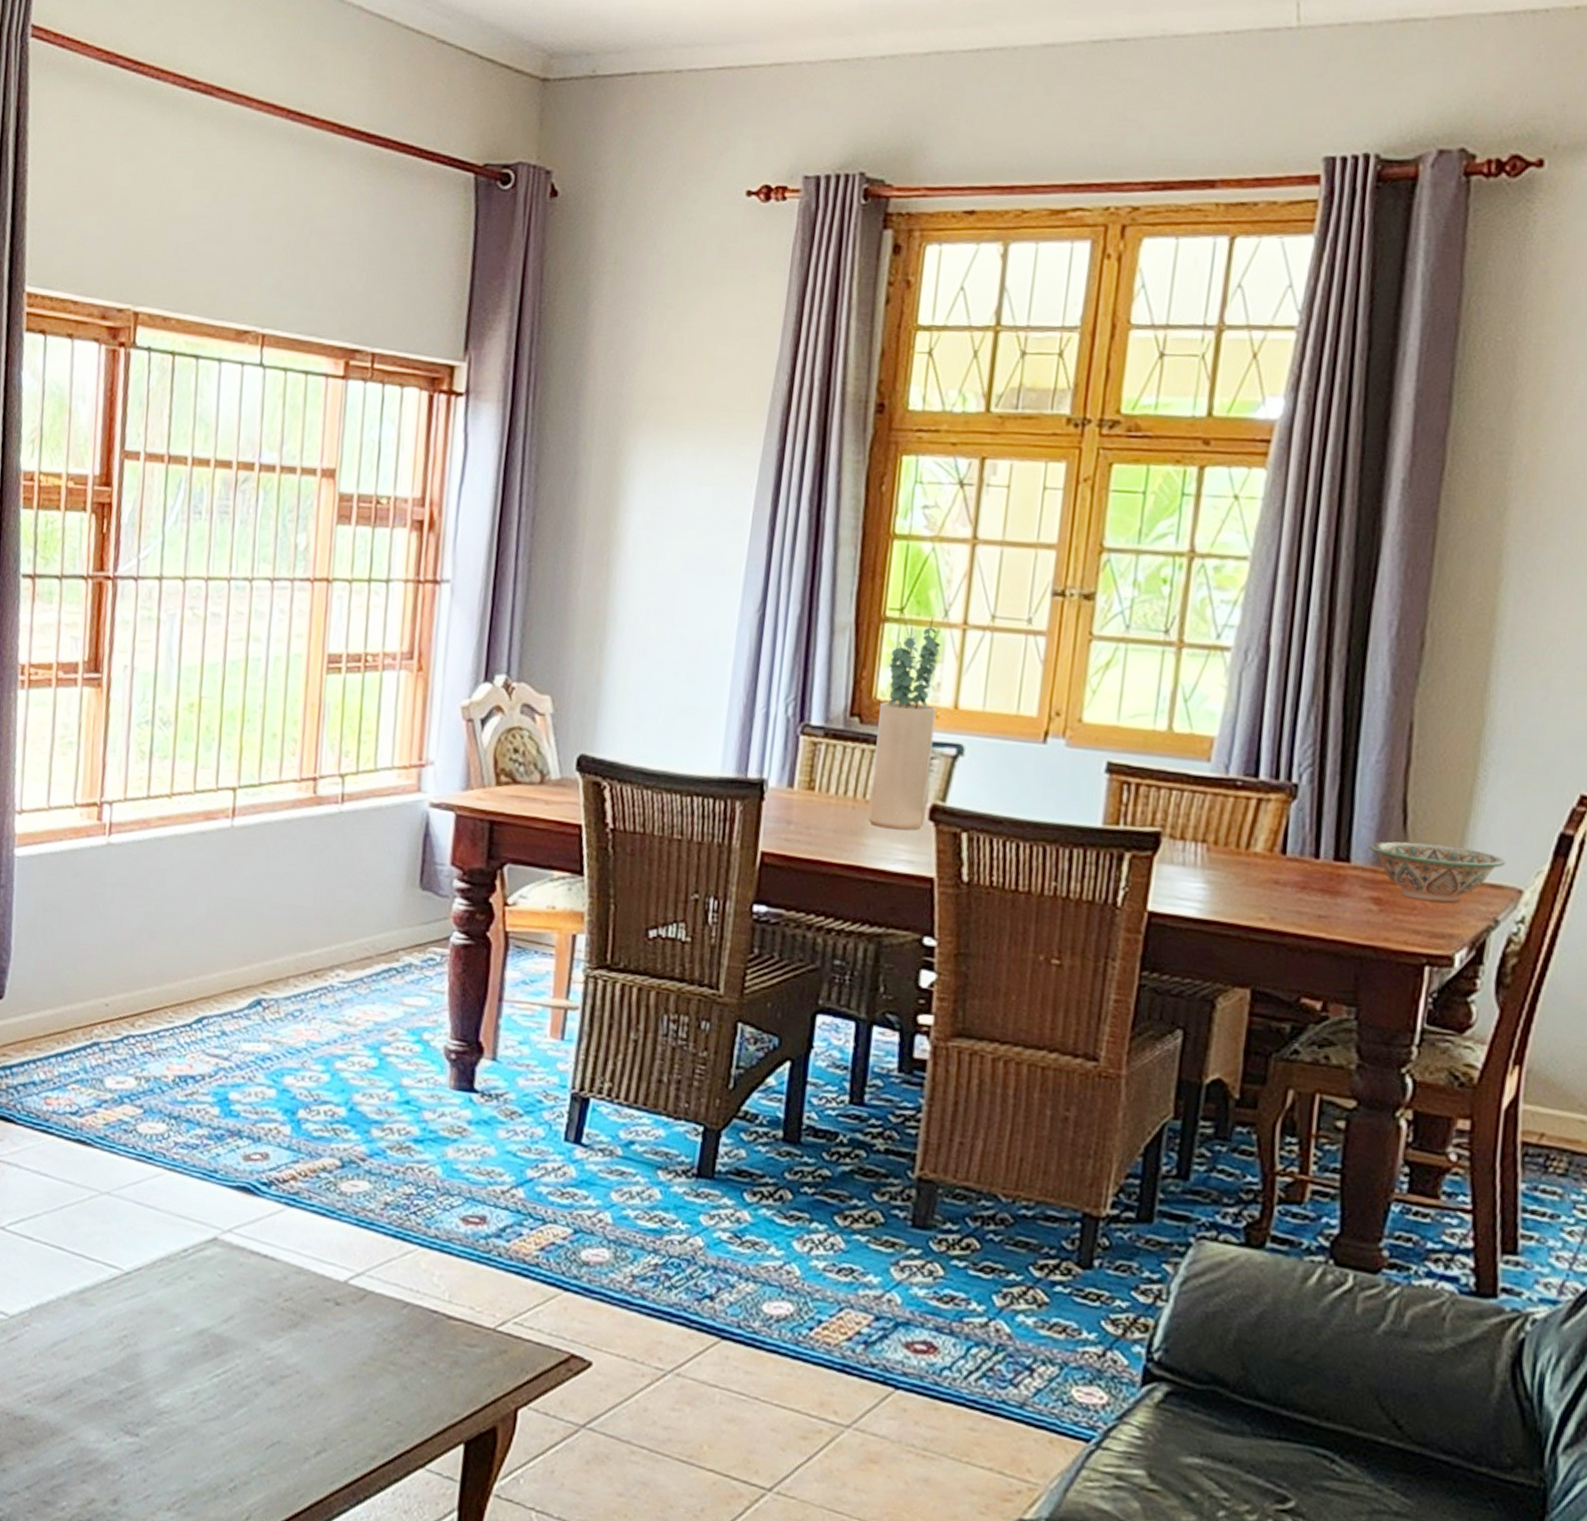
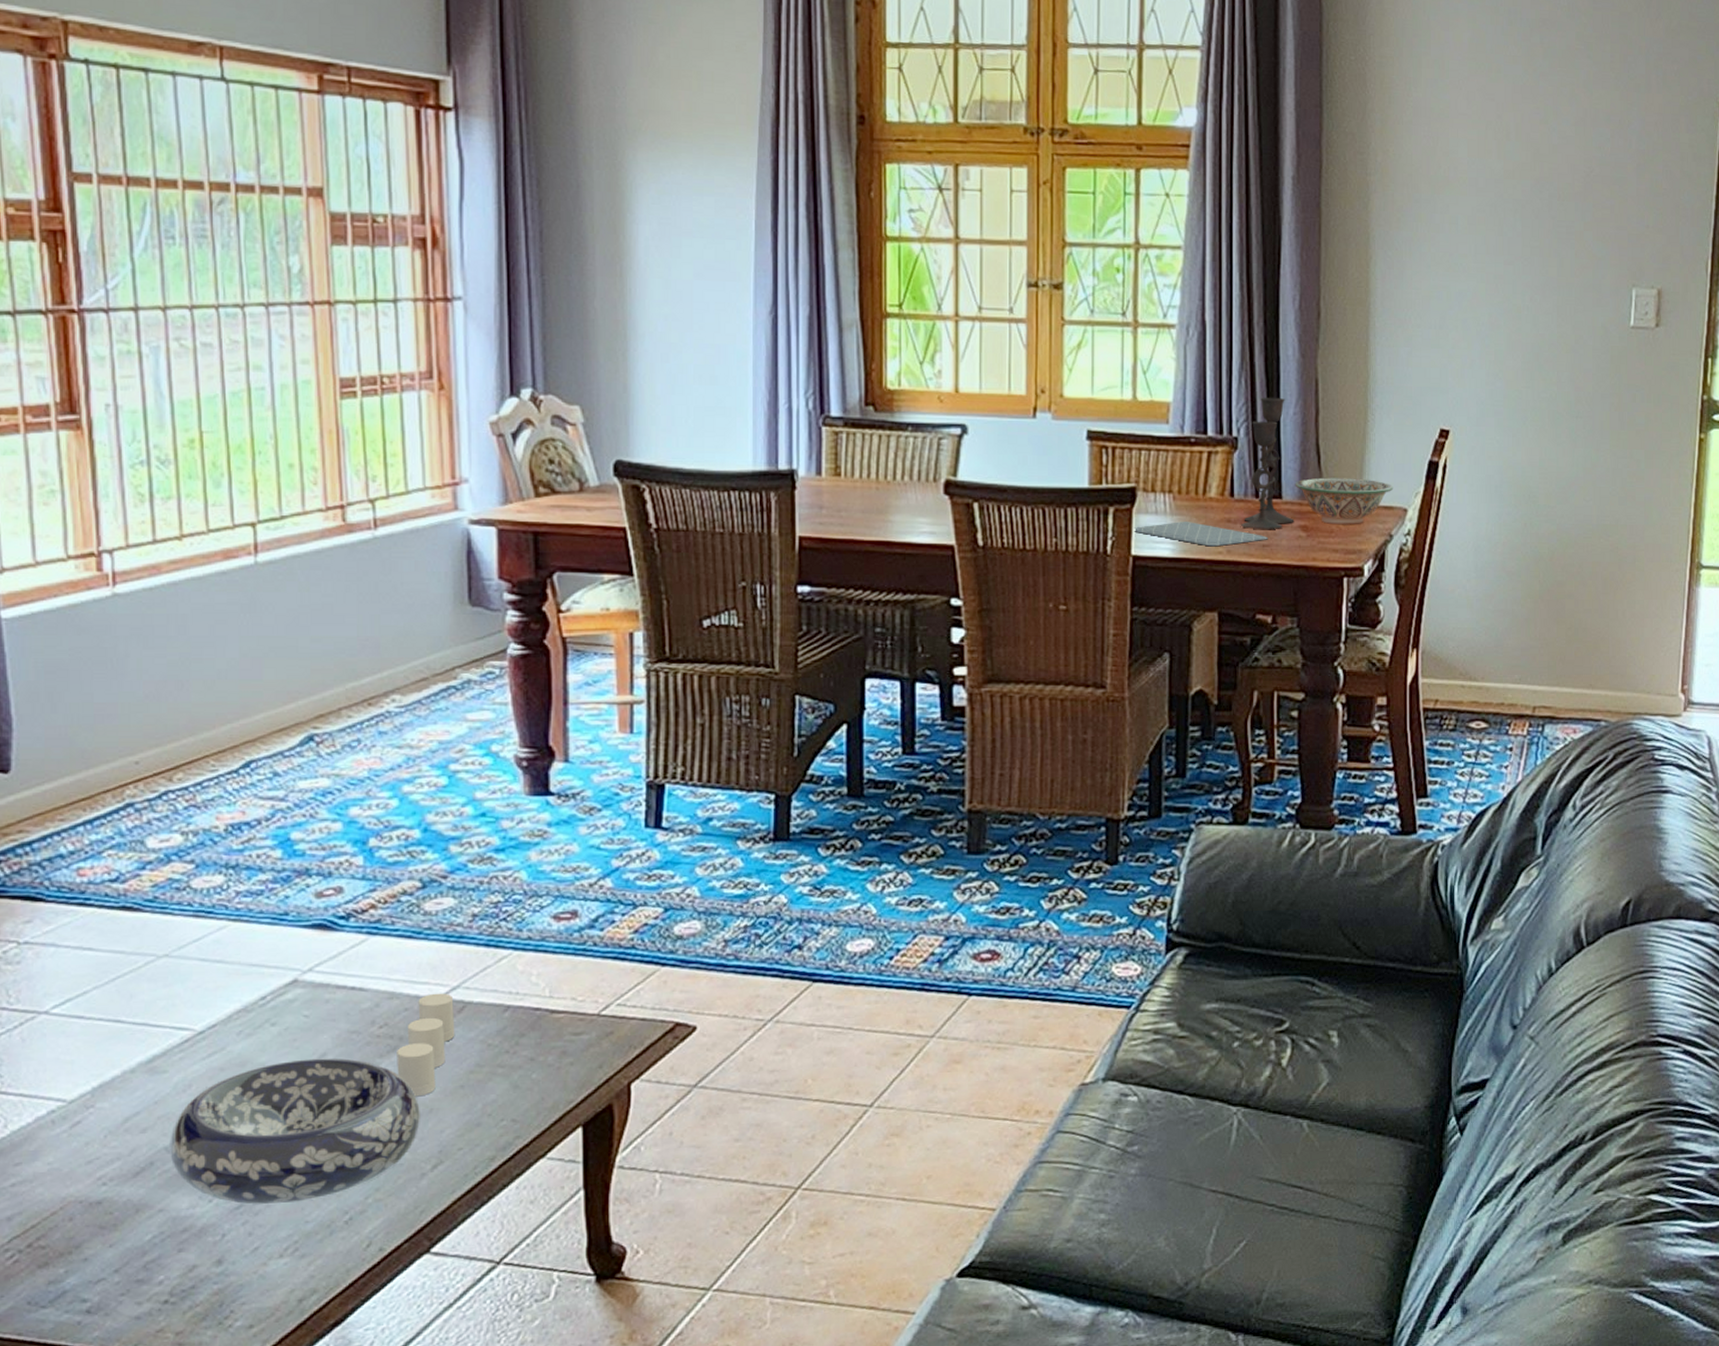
decorative bowl: none [86,1316,312,1460] -> present [170,1058,420,1205]
candle: none [295,1275,357,1379] -> present [397,993,455,1097]
vase: present [868,617,941,831] -> none [891,311,940,506]
placemat: none [1152,877,1327,912] -> present [1133,522,1269,547]
candlestick: none [1292,739,1366,899] -> present [1241,398,1295,529]

